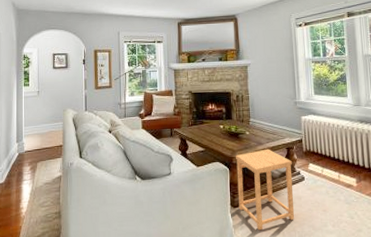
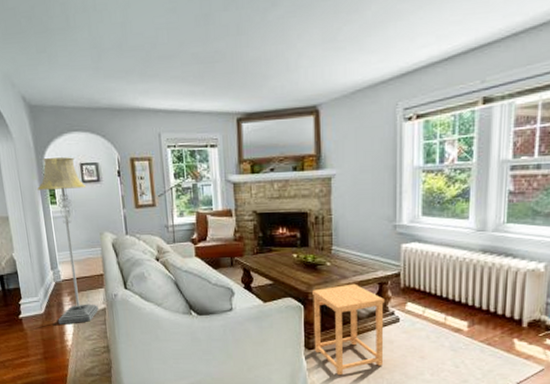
floor lamp: none [14,48,56,193] -> present [37,157,99,325]

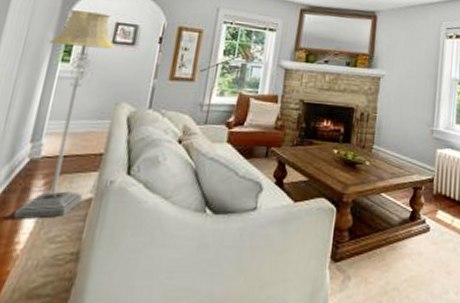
side table: present [312,283,384,376] -> none [340,186,417,295]

